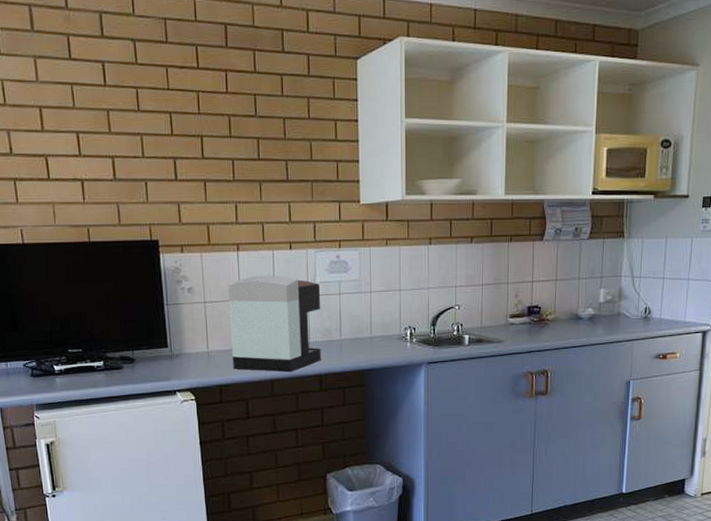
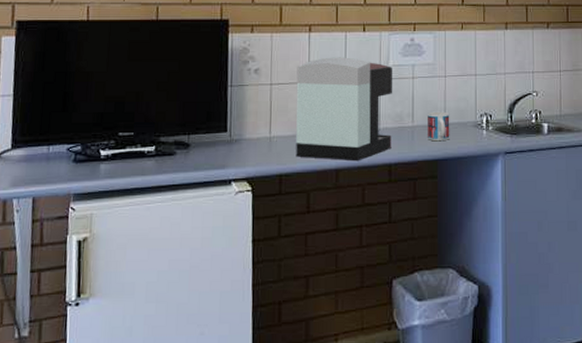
mug: none [355,325,376,353] -> present [428,111,450,142]

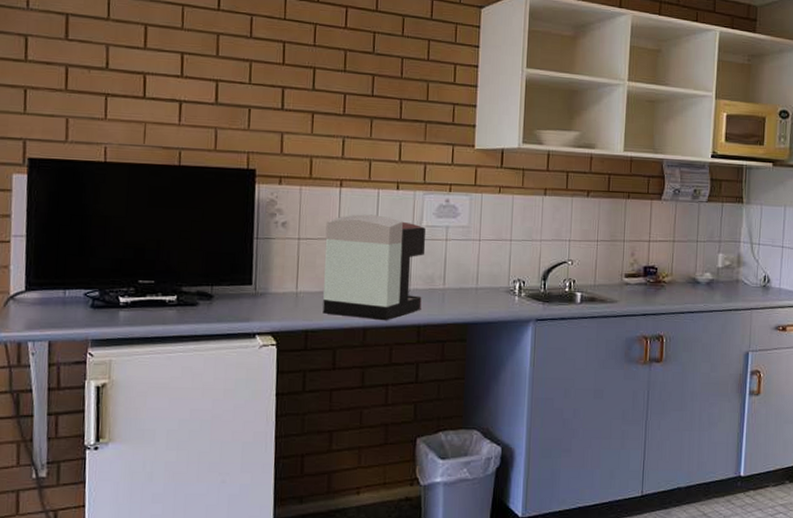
mug: present [428,111,450,142] -> none [458,275,482,305]

